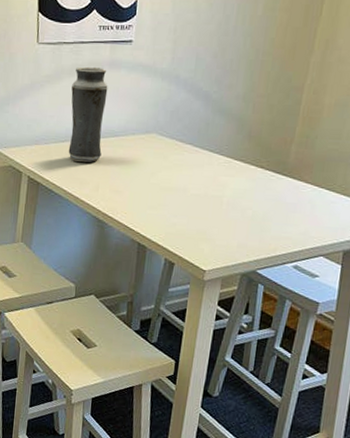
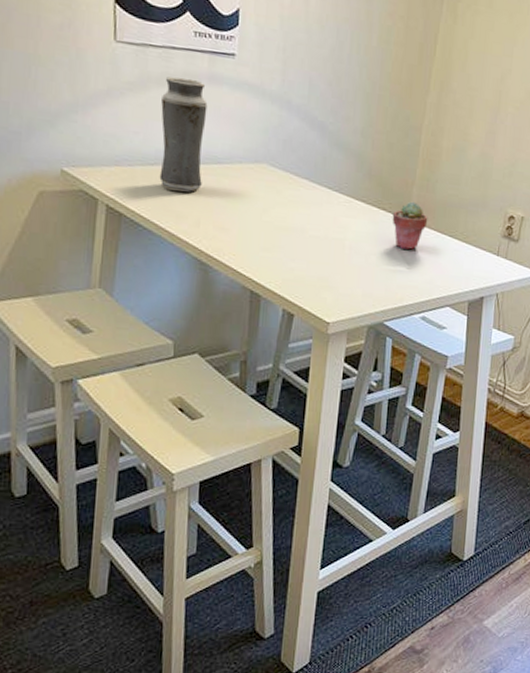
potted succulent: none [269,158,306,204] -> present [392,201,428,250]

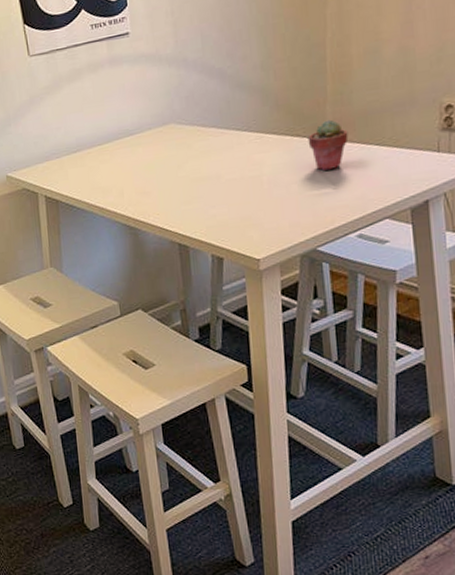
vase: present [159,76,208,192] -> none [73,67,119,170]

